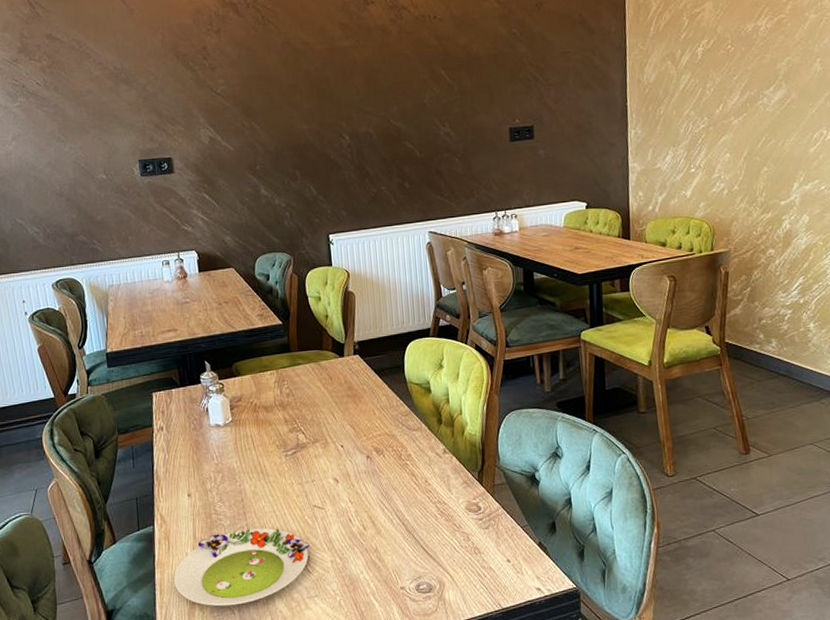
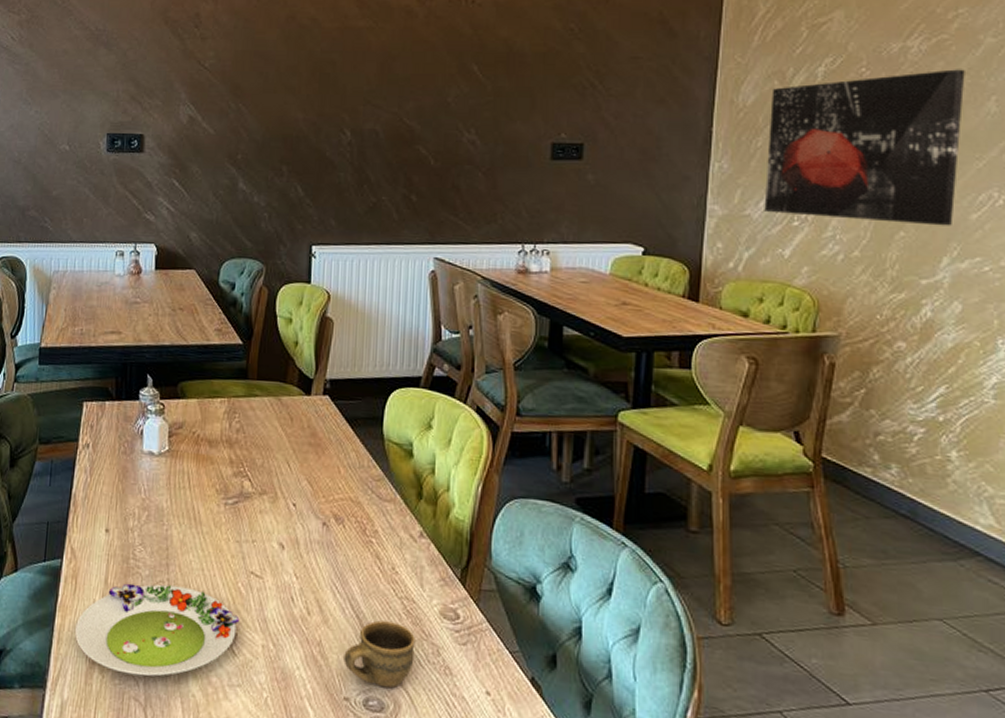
cup: none [396,522,451,574] -> present [344,620,415,689]
wall art: none [667,40,799,165] -> present [764,69,965,226]

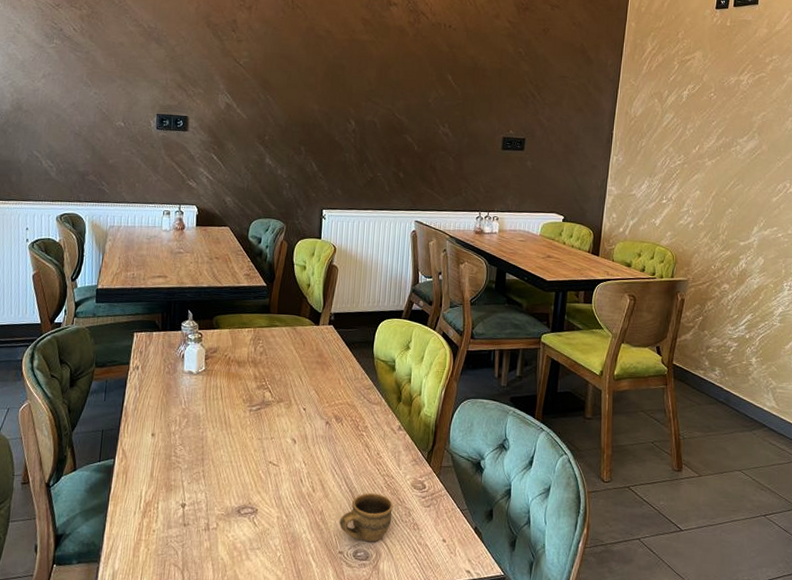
salad plate: present [75,583,240,677] -> none [125,475,260,547]
wall art: present [764,69,965,226] -> none [644,97,774,206]

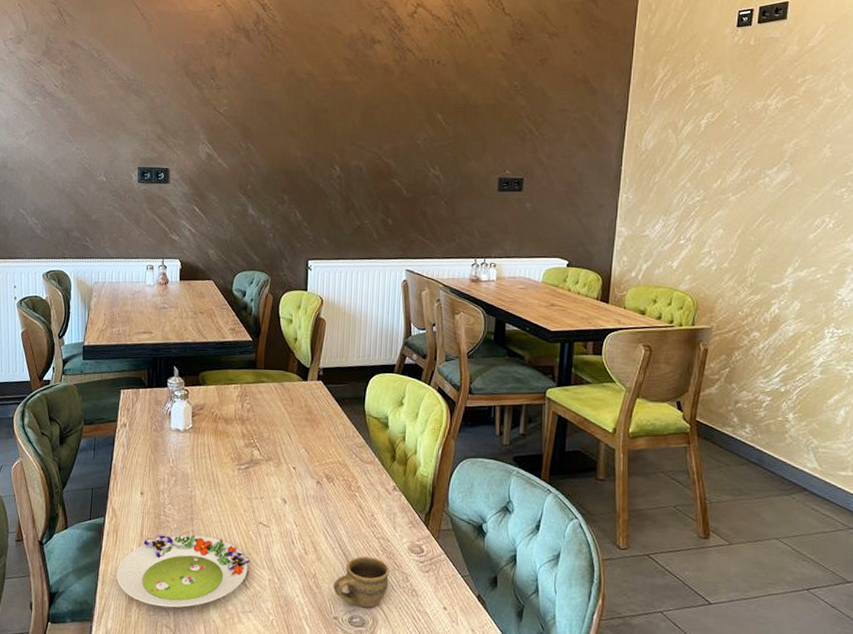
salad plate: none [125,475,260,547] -> present [116,535,251,608]

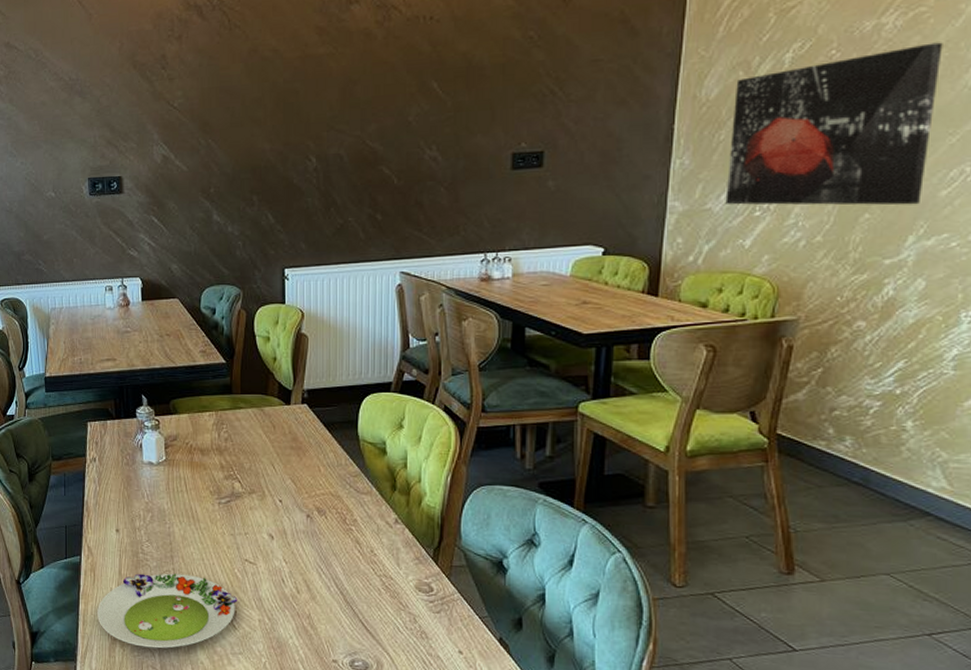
cup: present [333,556,389,608] -> none [331,595,394,651]
wall art: none [659,123,809,244] -> present [725,42,943,206]

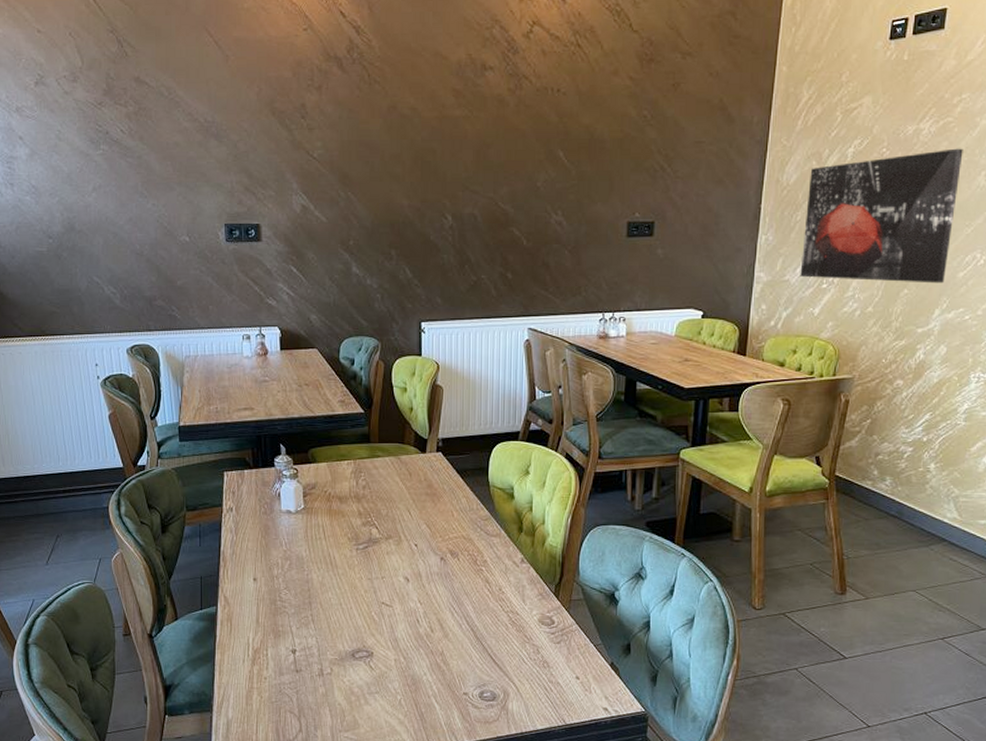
salad plate: present [97,573,238,649] -> none [234,619,375,693]

